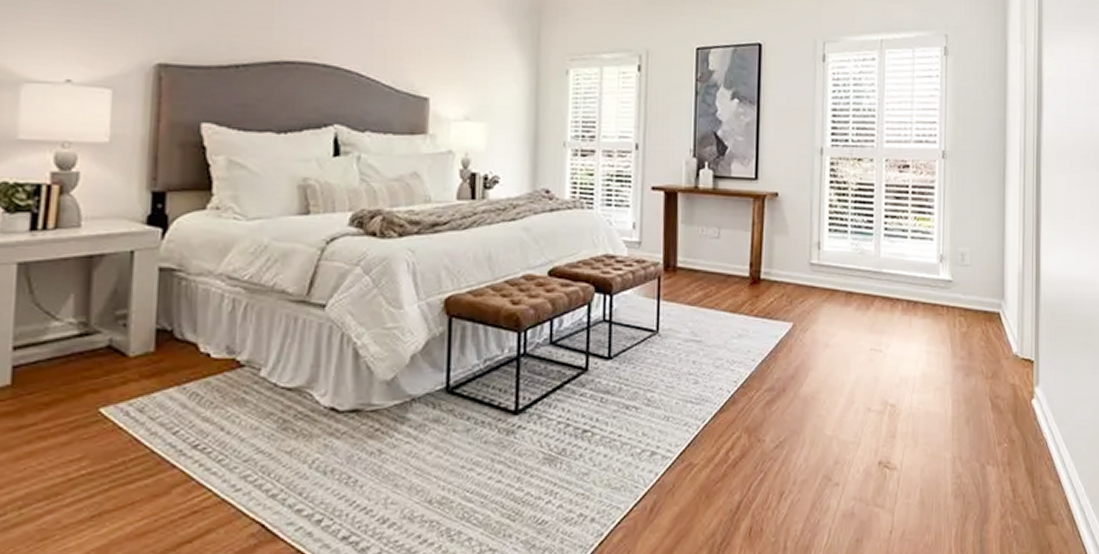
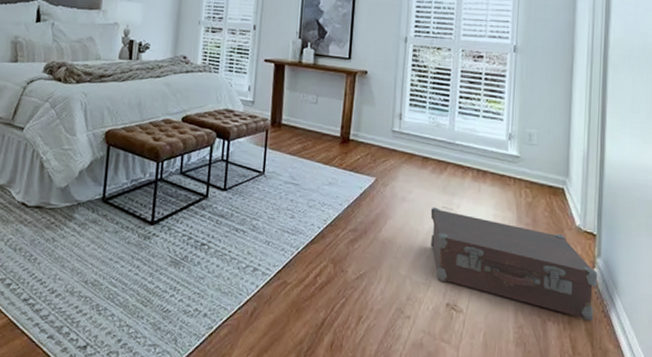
suitcase: none [857,350,1037,459] -> present [430,207,598,322]

